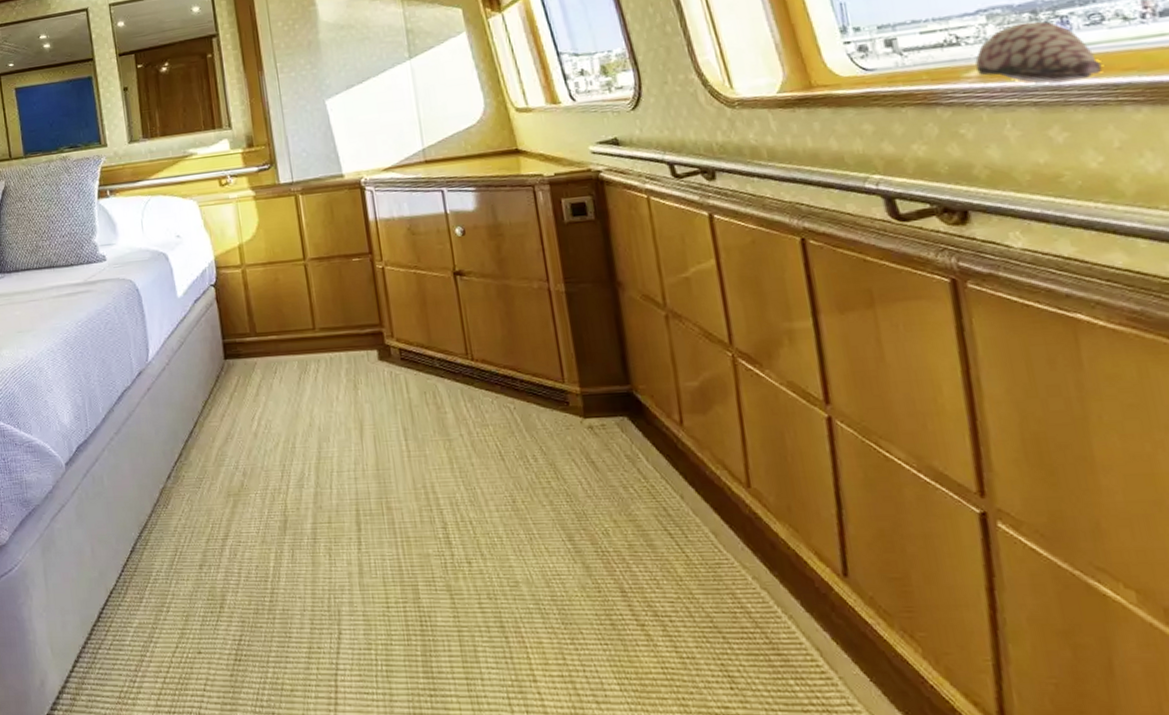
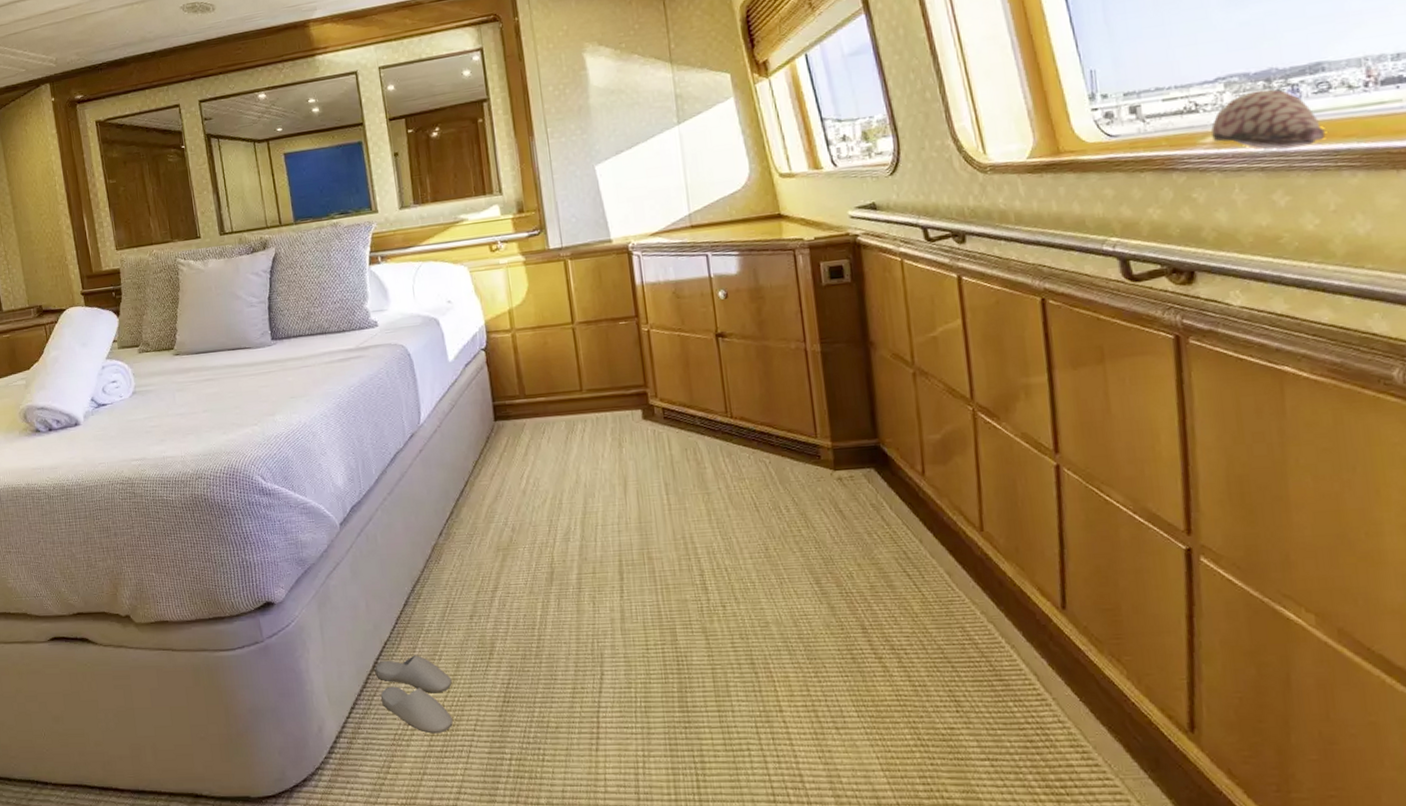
slippers: none [100,606,182,692] -> present [375,655,453,734]

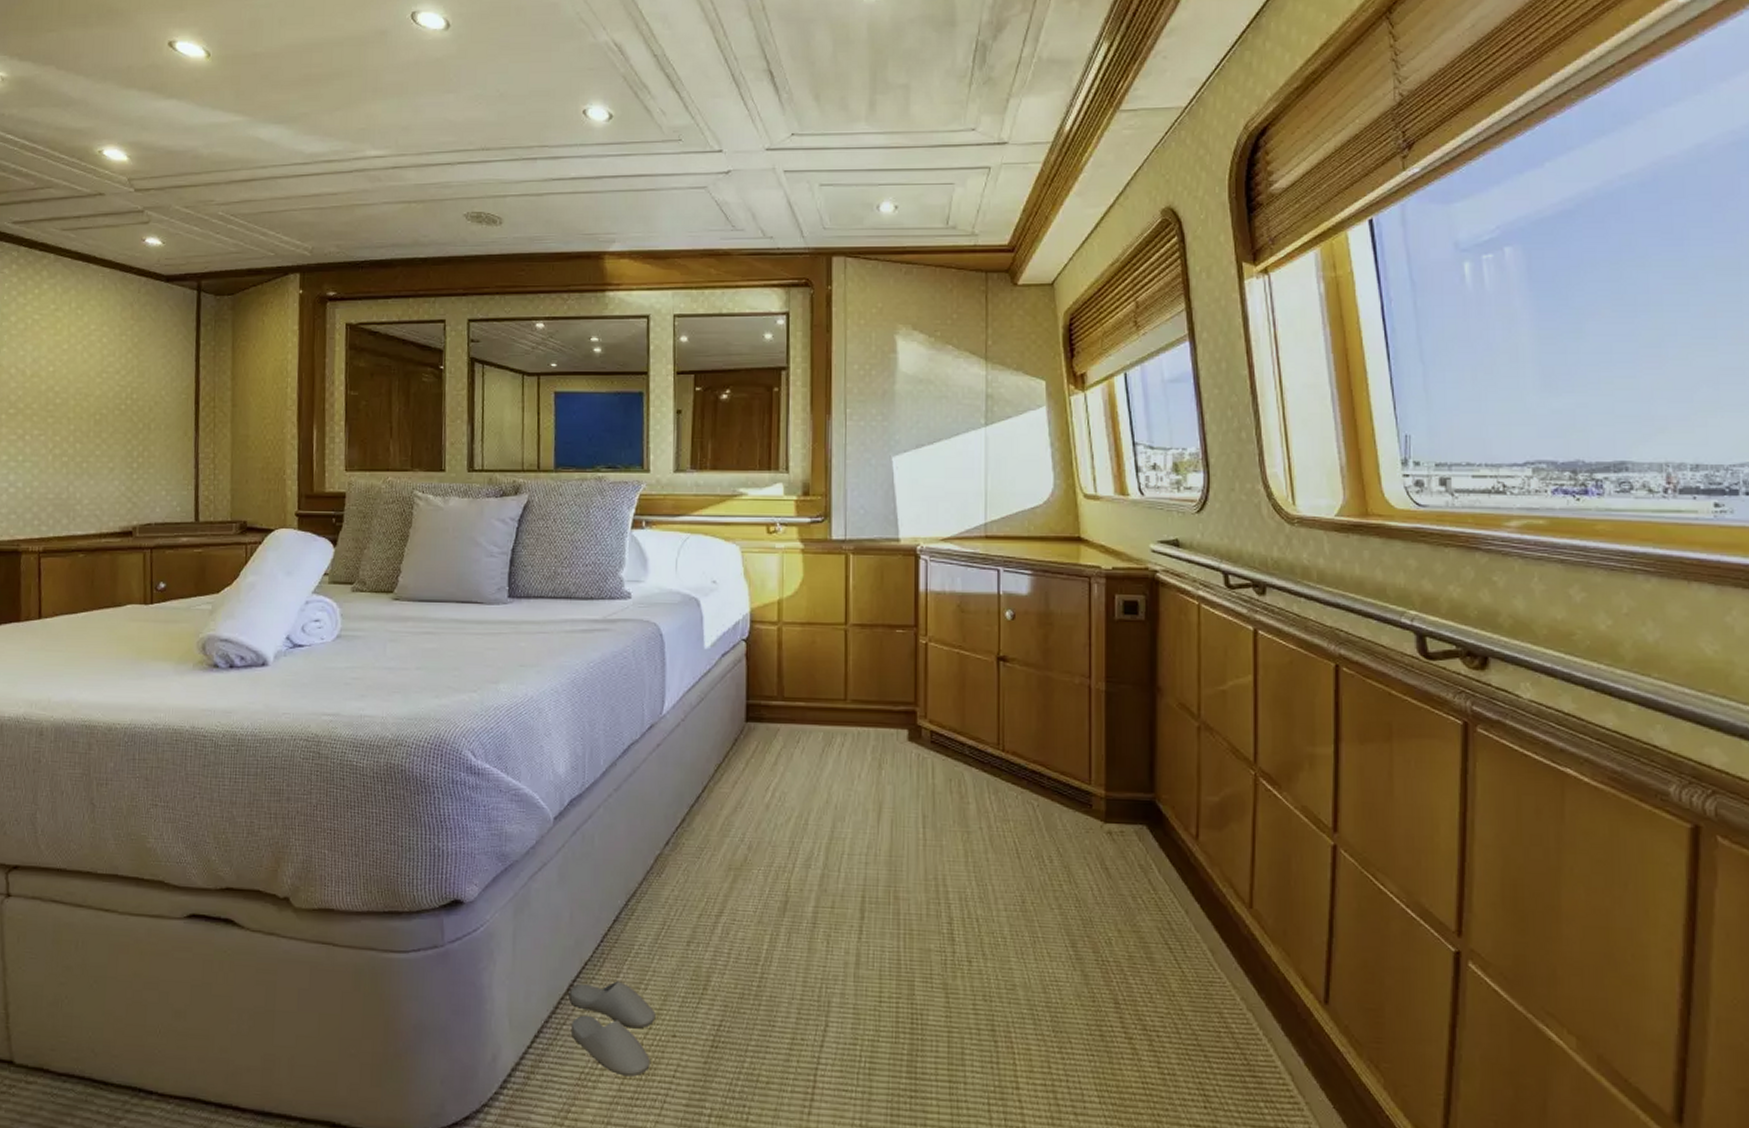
seashell: present [1211,89,1326,149] -> none [1517,481,1624,544]

